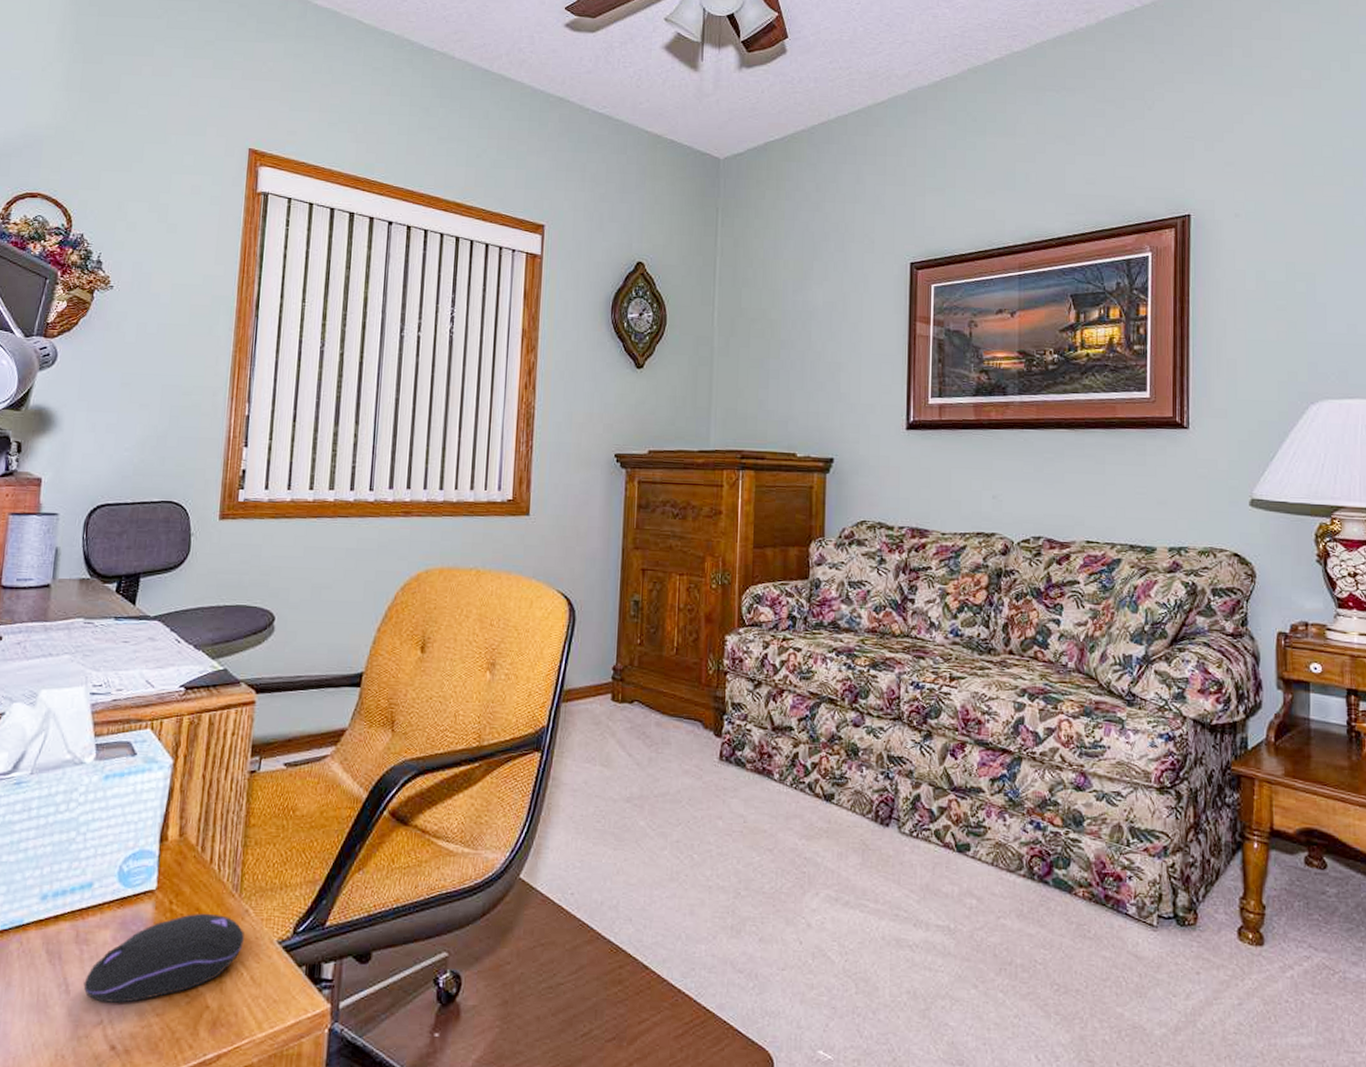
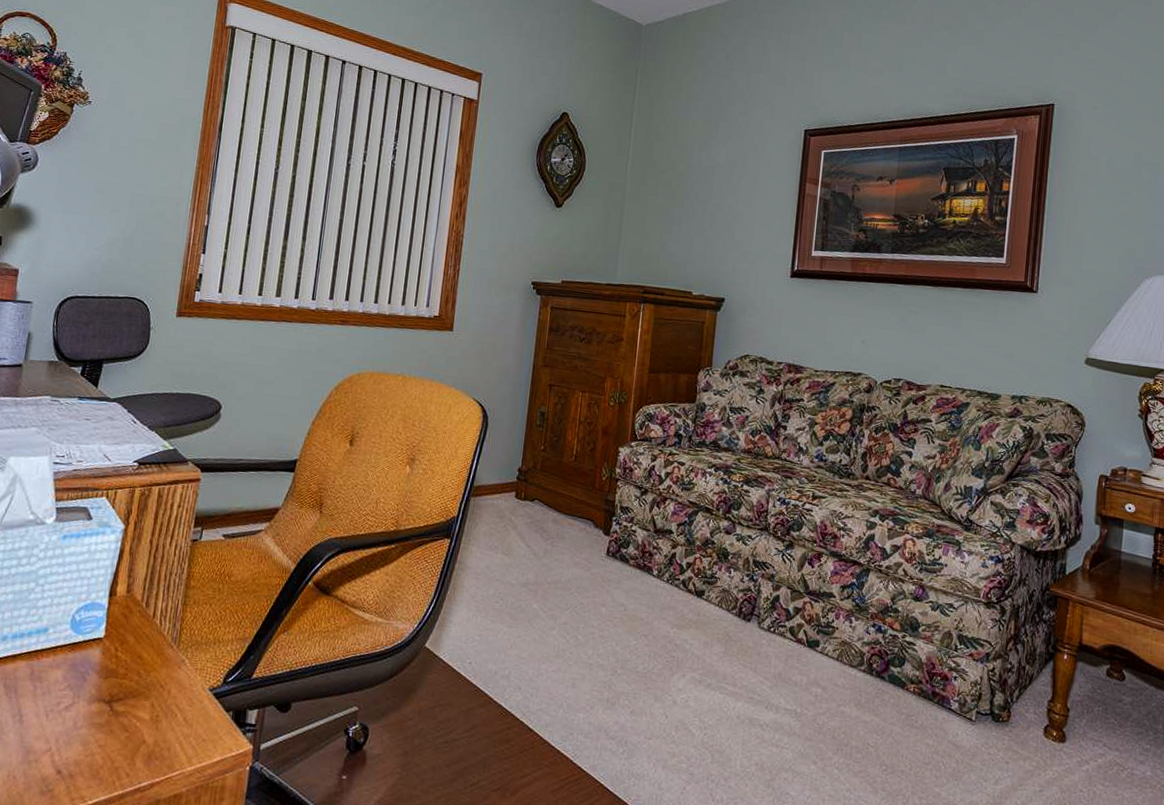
computer mouse: present [83,913,244,1003] -> none [35,660,180,734]

